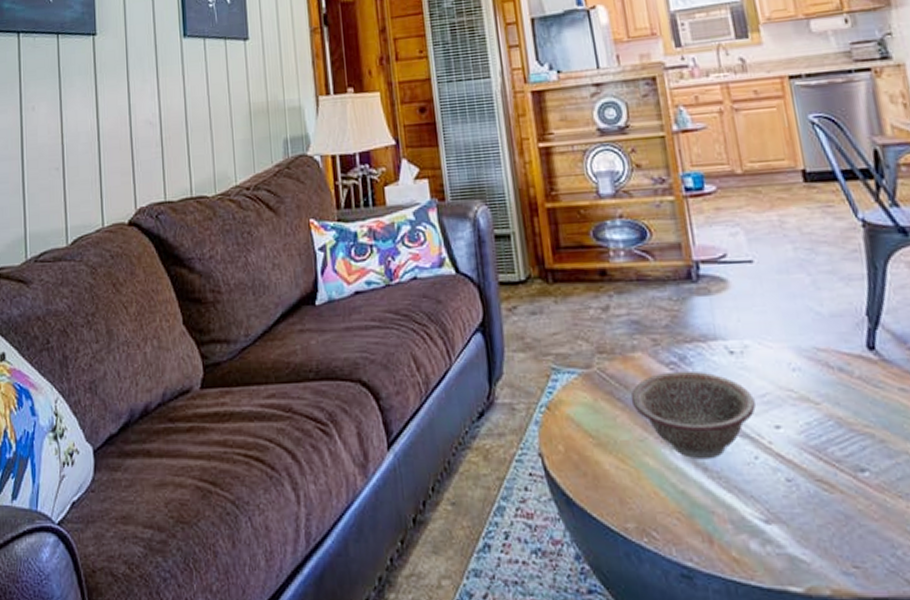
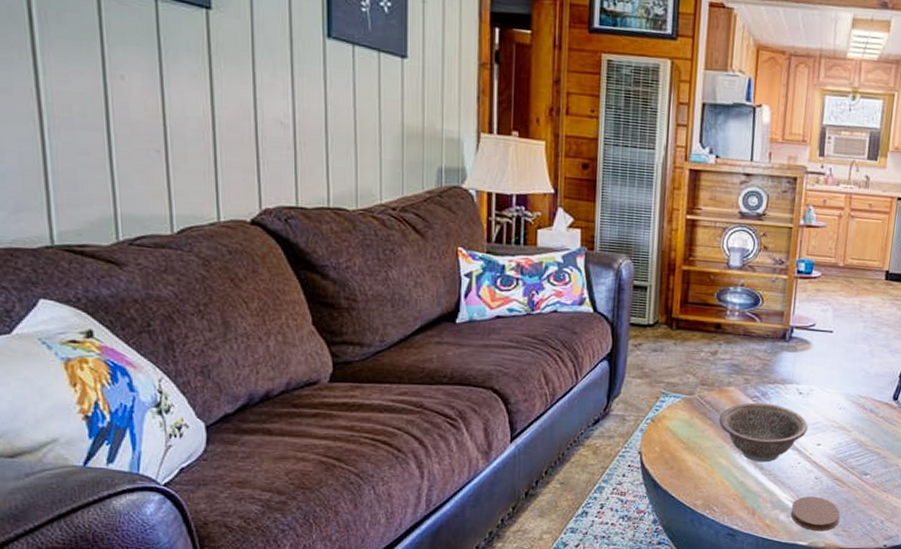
coaster: none [762,510,843,569] -> present [790,496,840,532]

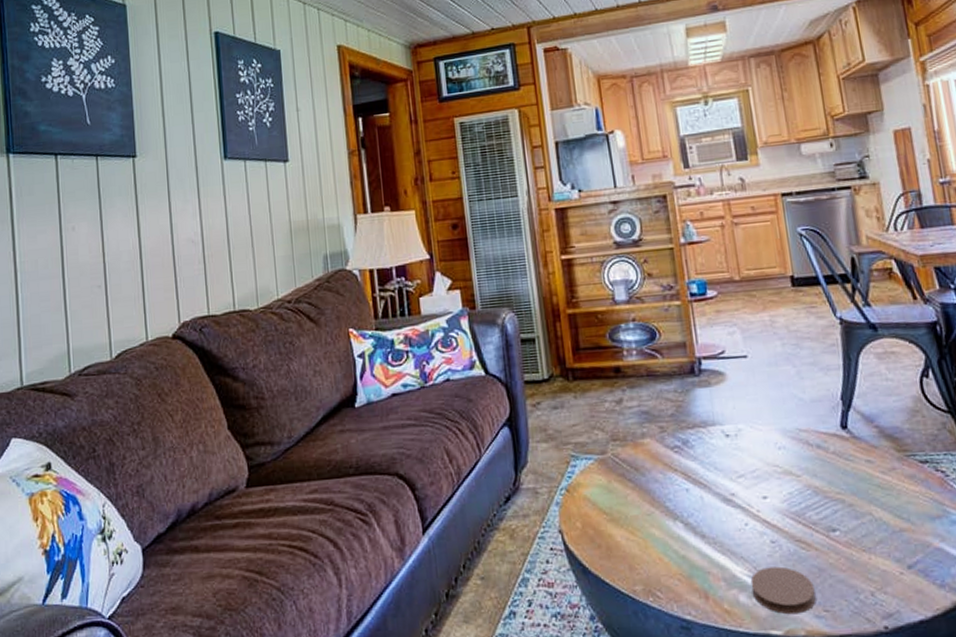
decorative bowl: present [718,402,808,463] -> none [640,452,747,529]

